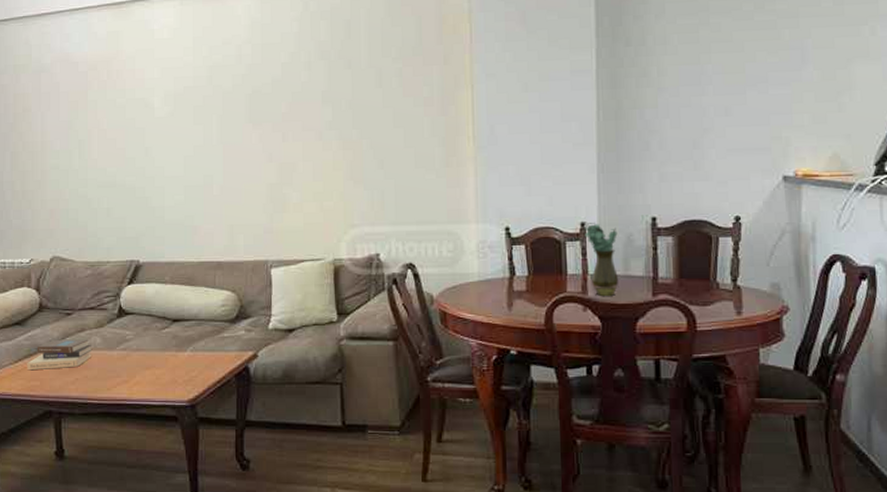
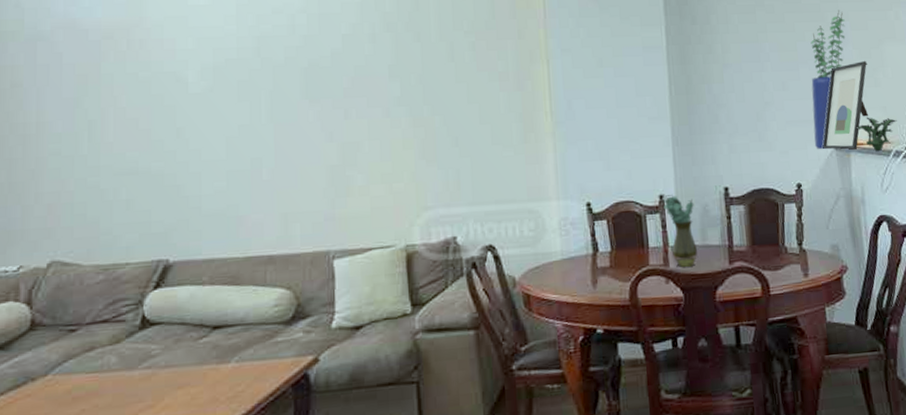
books: present [27,339,93,371] -> none [12,359,105,406]
vase: none [758,26,806,181] -> present [810,10,846,150]
picture frame: none [768,82,831,182] -> present [822,60,869,150]
succulent plant: none [810,146,863,185] -> present [855,117,897,152]

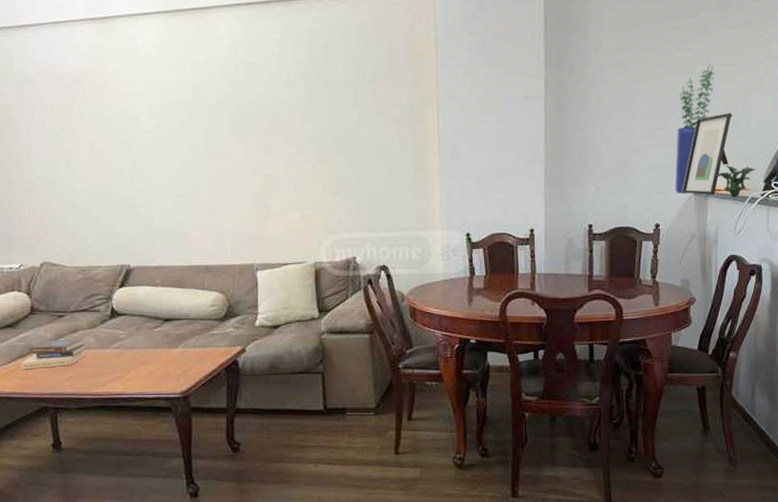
books: none [12,359,105,406] -> present [20,339,86,370]
vase: present [663,193,698,267] -> none [533,227,562,292]

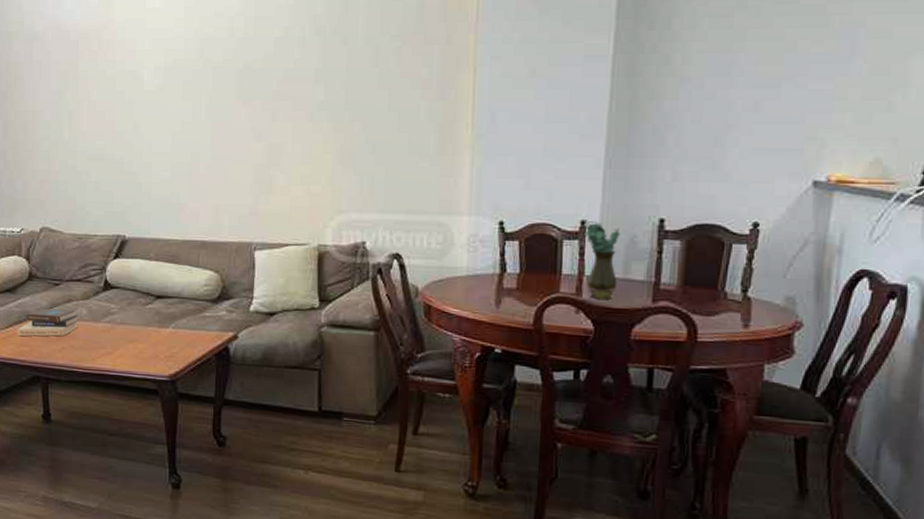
vase: none [533,227,562,292] -> present [584,218,620,299]
vase: present [675,64,715,194] -> none [785,12,859,186]
picture frame: present [682,112,733,195] -> none [796,78,882,188]
succulent plant: present [715,165,756,198] -> none [847,149,911,193]

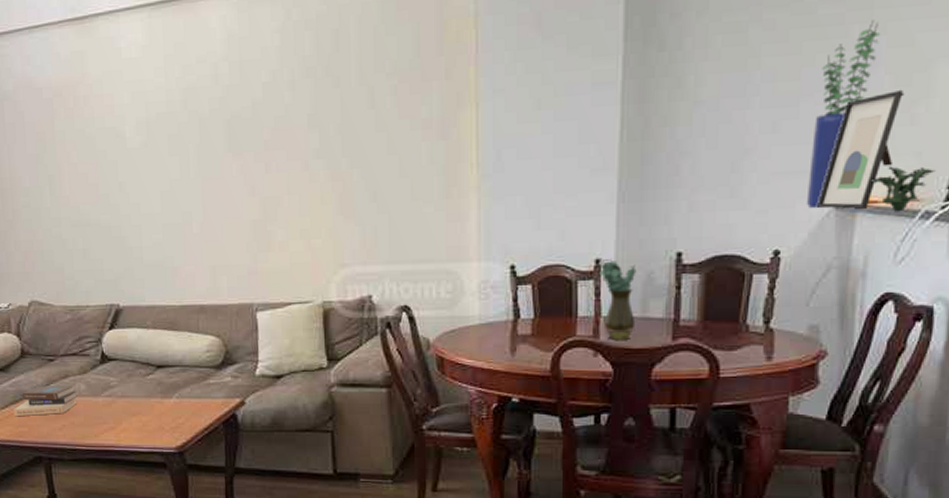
vase: none [785,12,859,186] -> present [806,20,880,209]
picture frame: none [796,78,882,188] -> present [817,89,905,210]
succulent plant: none [847,149,911,193] -> present [870,166,935,212]

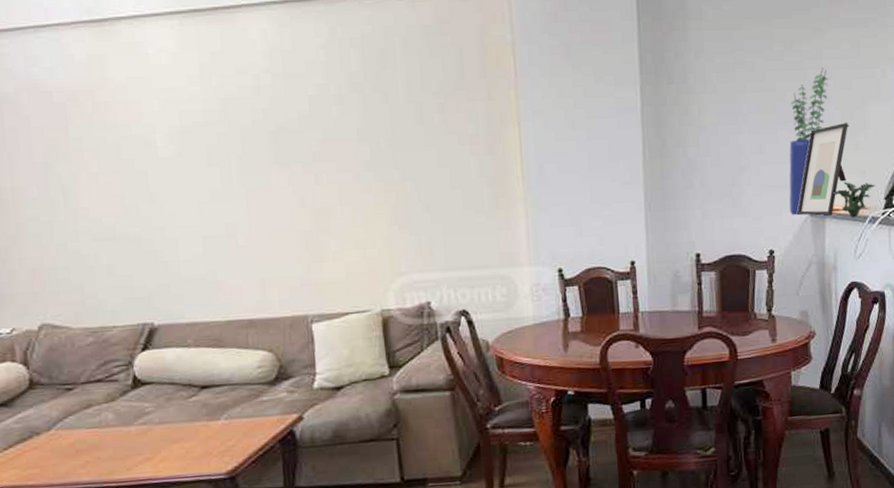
books: present [13,385,78,417] -> none [20,415,105,458]
vase: present [599,257,637,340] -> none [634,259,668,332]

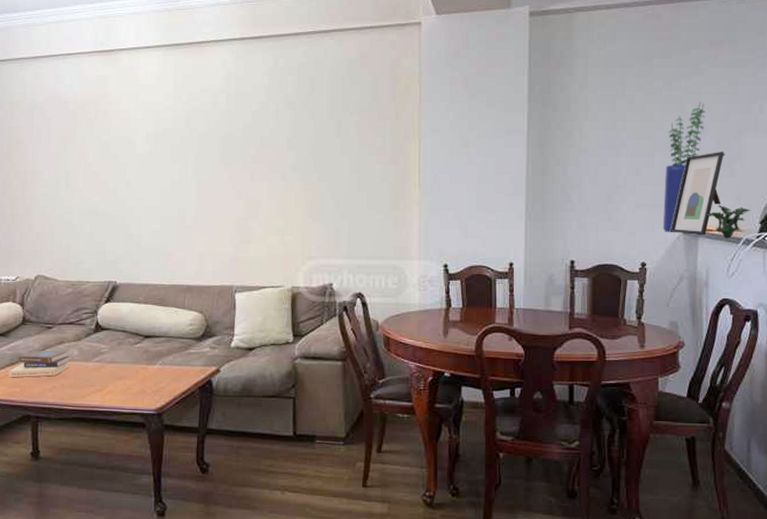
books: none [20,415,105,458] -> present [8,350,70,378]

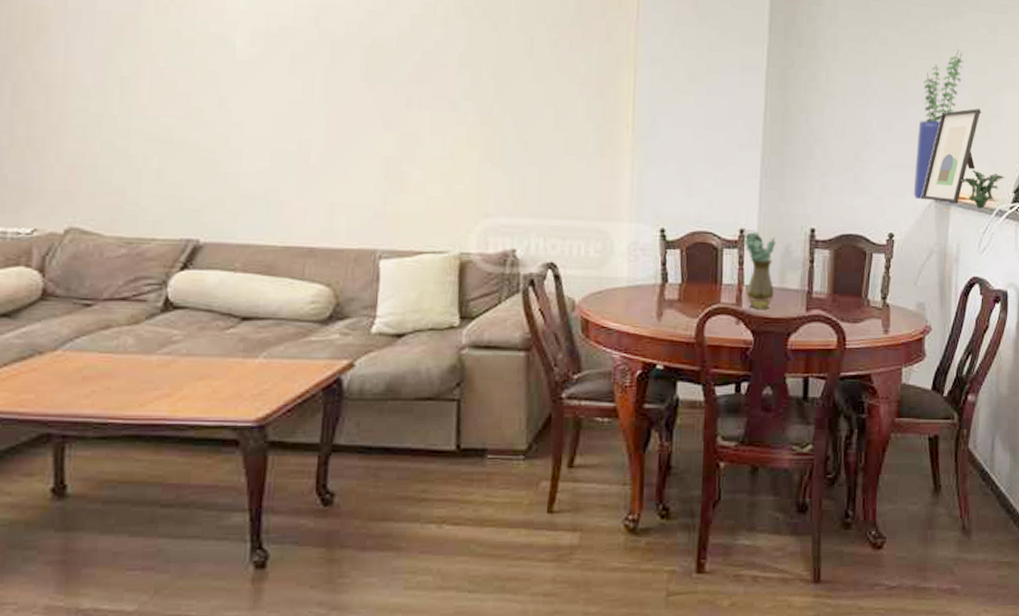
books: present [8,350,70,378] -> none [15,338,121,379]
vase: none [513,261,541,328] -> present [743,227,776,309]

